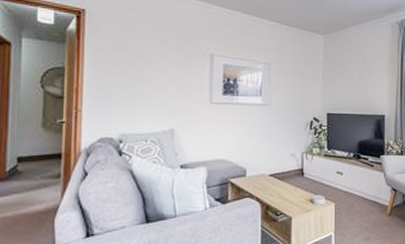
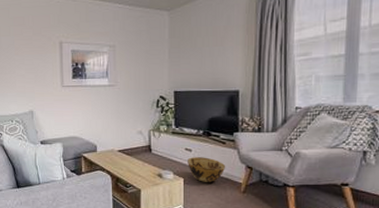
woven basket: none [339,180,374,207] -> present [188,157,226,183]

